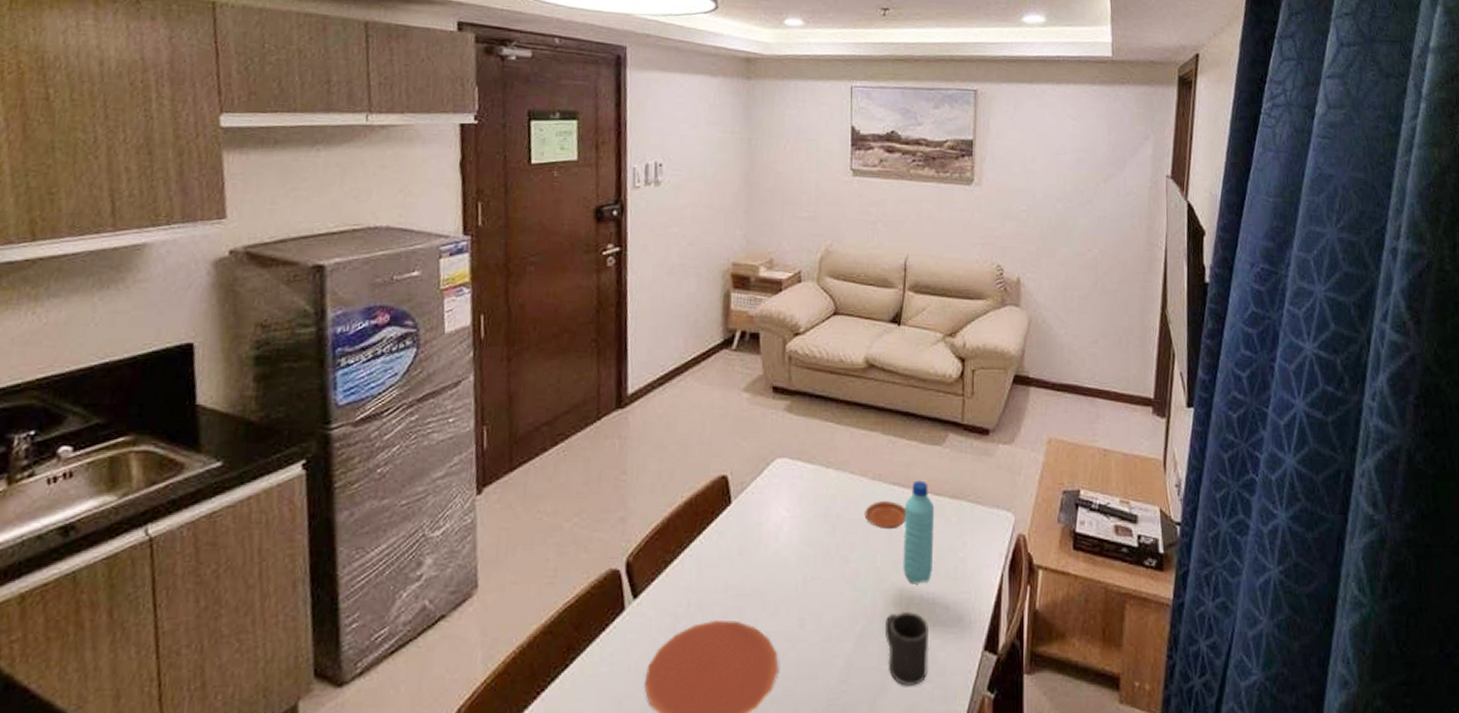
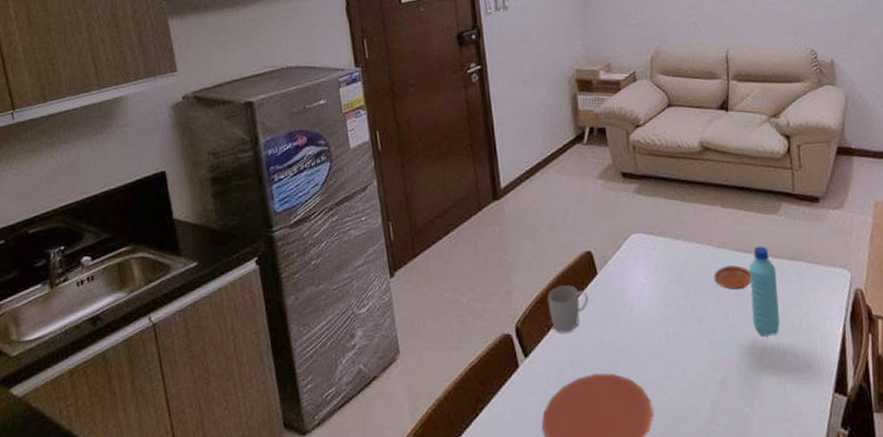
mug: none [668,514,717,571] -> present [547,285,588,333]
mug: present [884,611,930,686] -> none [742,360,785,425]

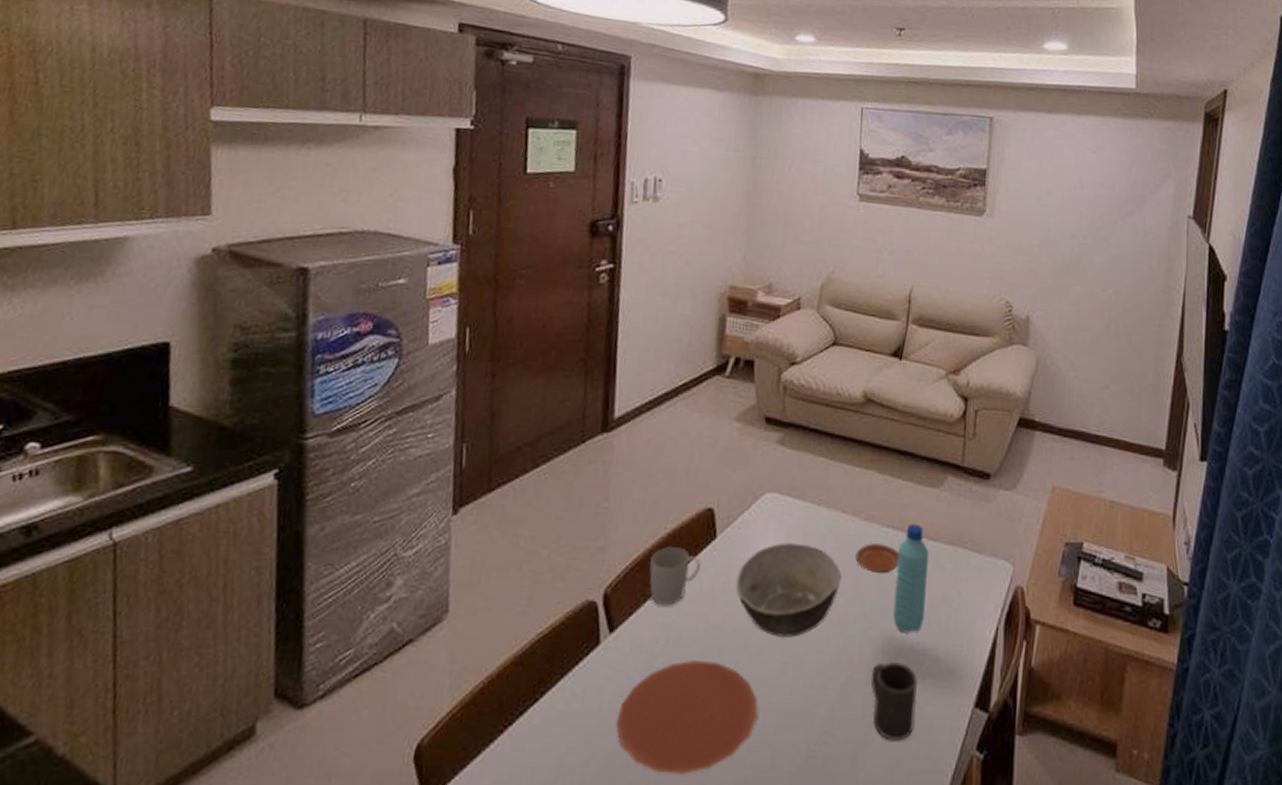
bowl: none [619,272,705,349] -> present [735,542,842,637]
mug: none [742,360,785,425] -> present [870,661,917,741]

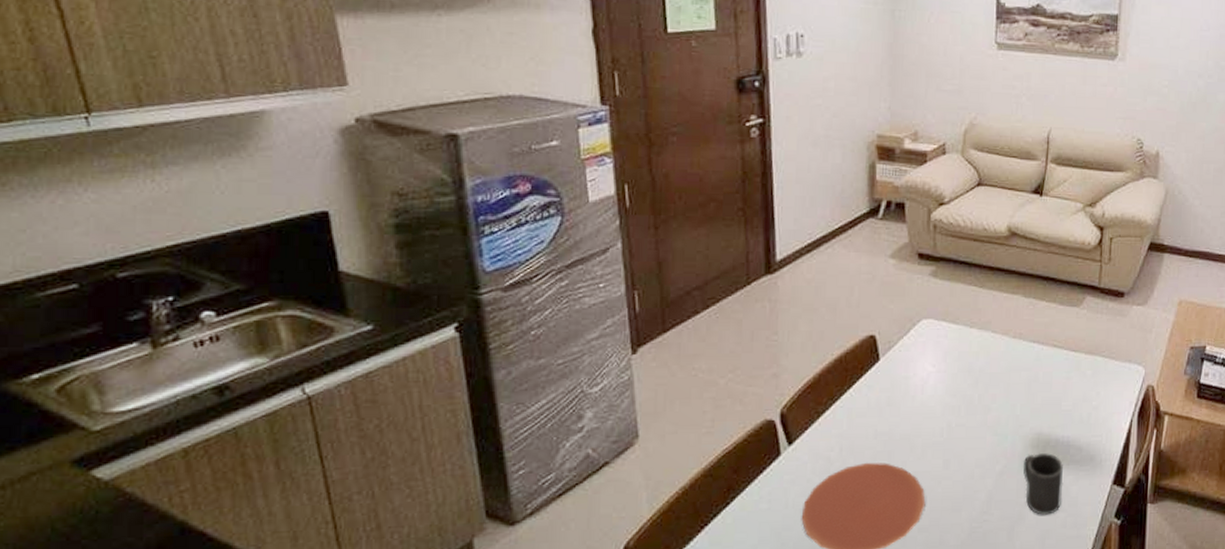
mug: present [649,547,701,606] -> none [819,370,867,420]
bowl: present [735,542,842,637] -> none [899,361,994,439]
plate: present [855,543,899,574] -> none [1006,357,1044,382]
water bottle: present [893,523,930,633] -> none [1040,338,1071,429]

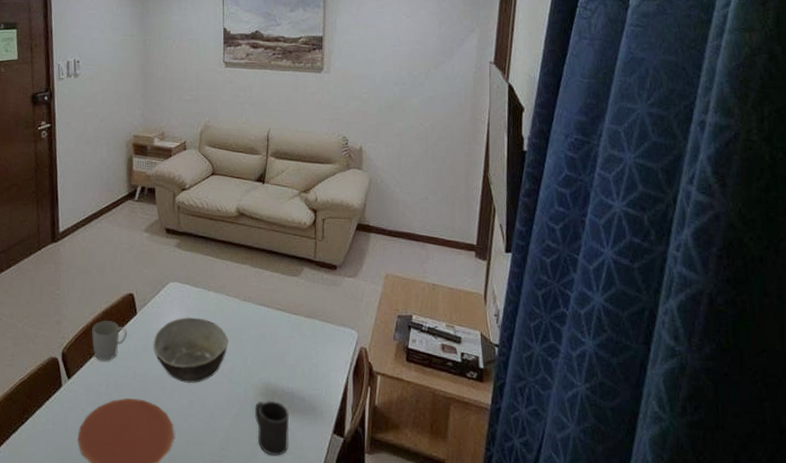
mug: none [819,370,867,420] -> present [91,321,127,361]
bowl: none [899,361,994,439] -> present [153,317,229,383]

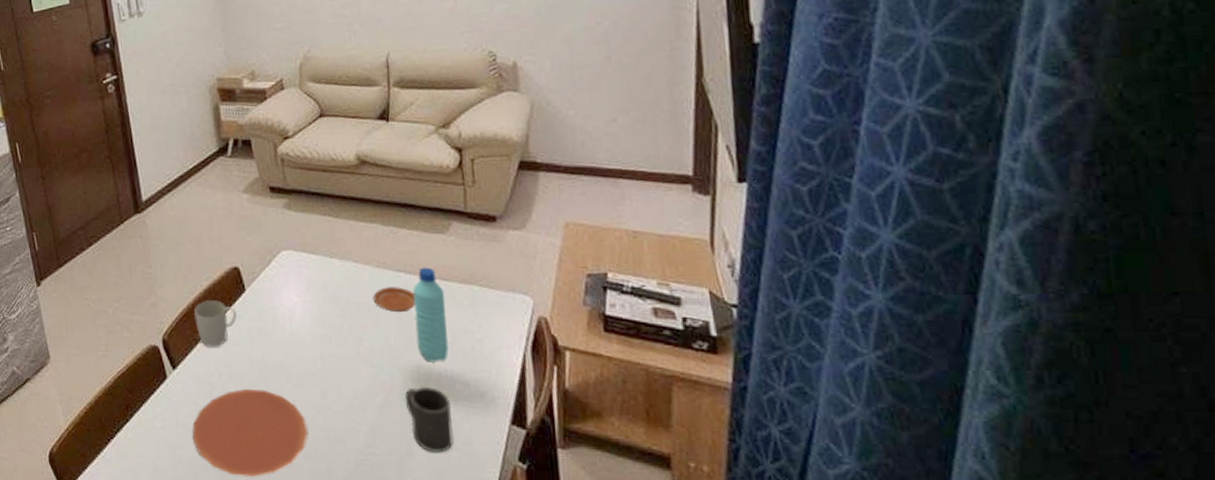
bowl: present [153,317,229,383] -> none [269,291,364,369]
plate: none [238,317,270,339] -> present [373,287,415,313]
water bottle: none [268,303,293,381] -> present [412,267,448,362]

